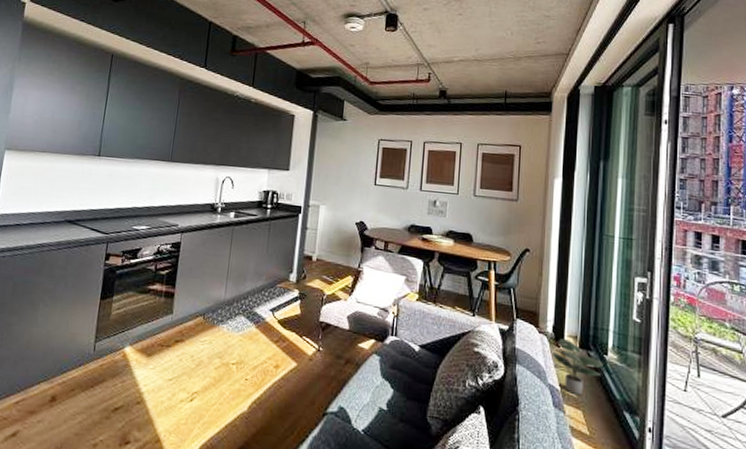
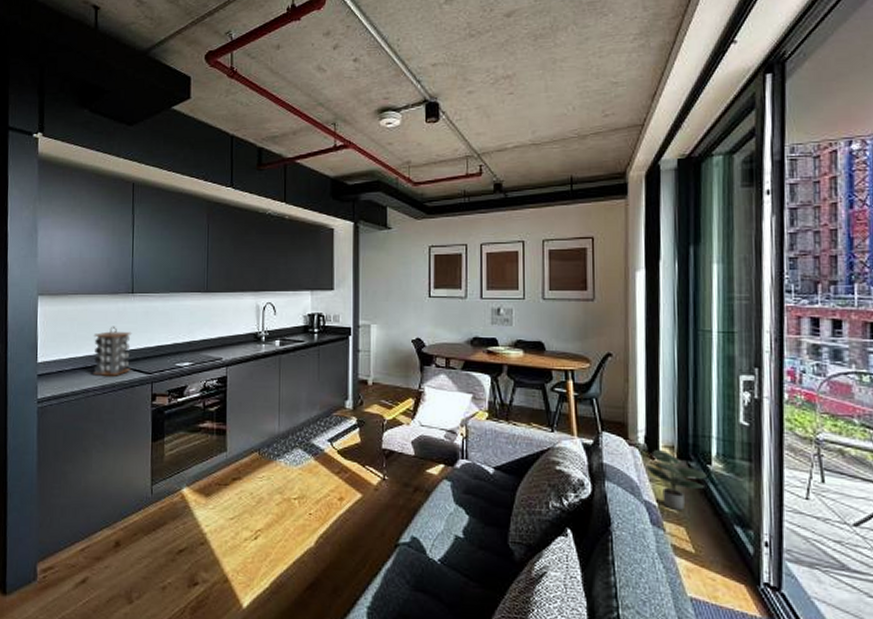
spice rack: none [50,185,94,234] -> present [93,326,132,376]

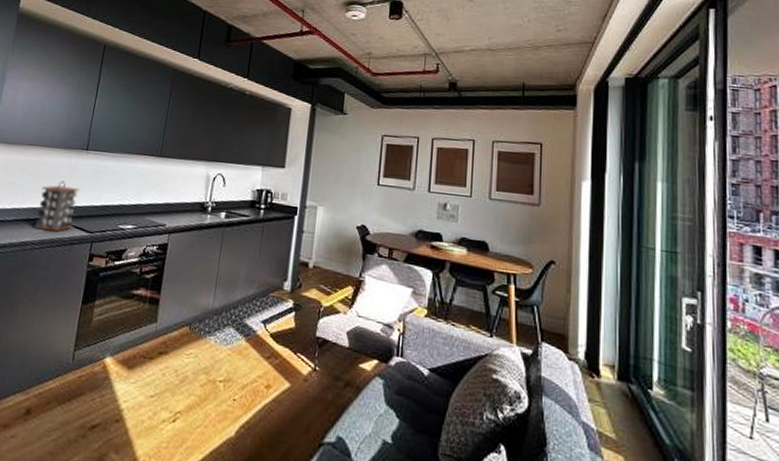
potted plant: present [645,450,707,510] -> none [585,368,648,437]

